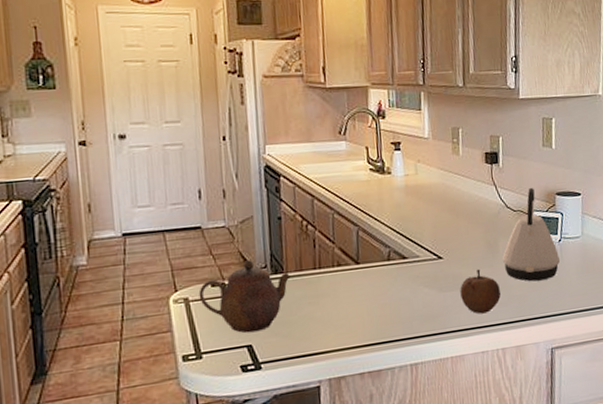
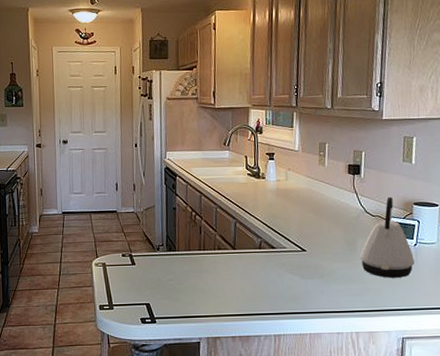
teapot: present [198,260,291,333] -> none [113,239,181,294]
fruit: present [460,269,502,314] -> none [320,262,358,301]

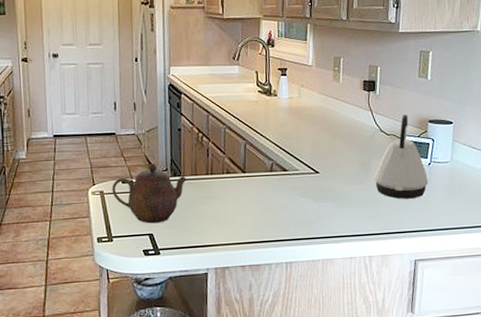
teapot: none [113,239,181,294] -> present [112,163,187,224]

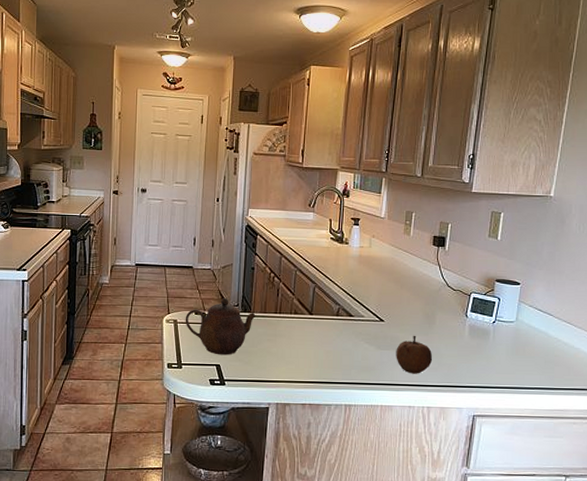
fruit: none [333,184,371,224] -> present [396,335,433,374]
kettle: present [374,114,429,199] -> none [438,271,492,355]

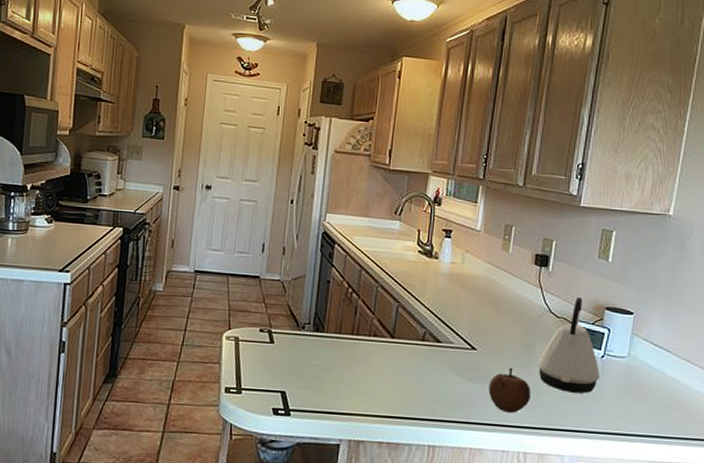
teapot: present [185,298,256,355] -> none [247,314,330,381]
kettle: none [438,271,492,355] -> present [538,296,601,394]

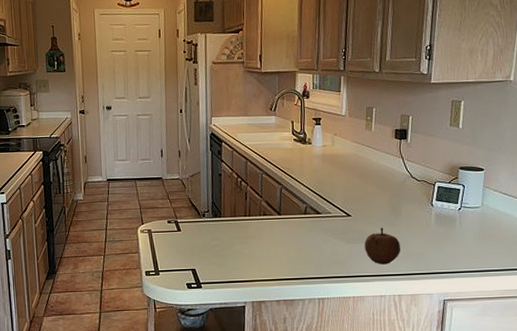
kettle: present [538,296,601,394] -> none [405,161,459,242]

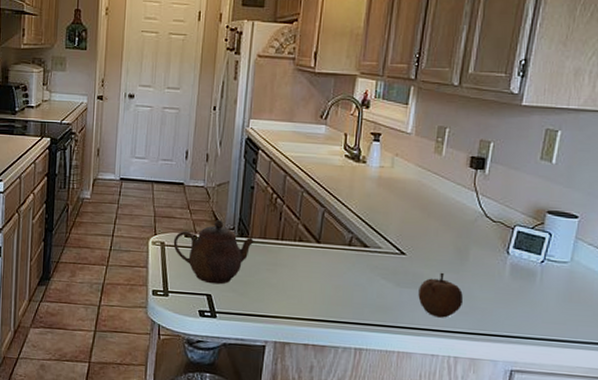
teapot: none [158,205,226,260] -> present [173,220,254,285]

